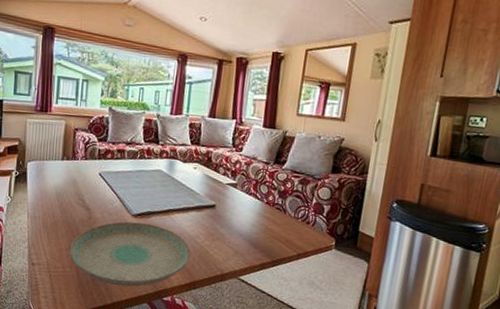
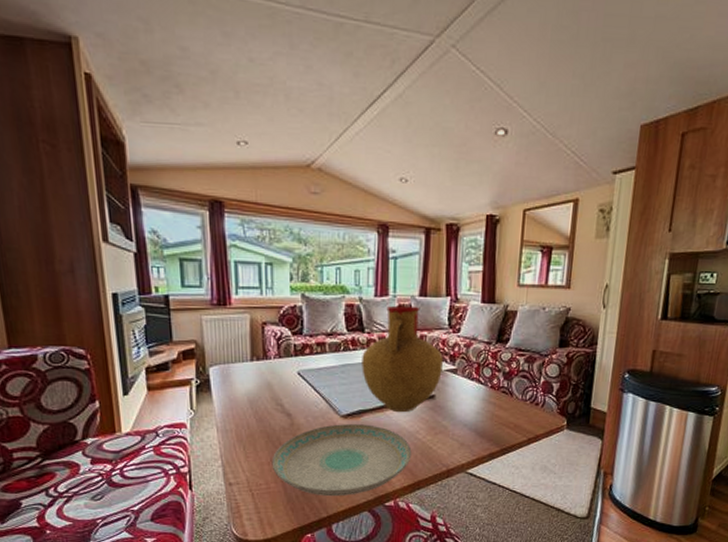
vase: none [153,123,225,218] -> present [362,305,443,413]

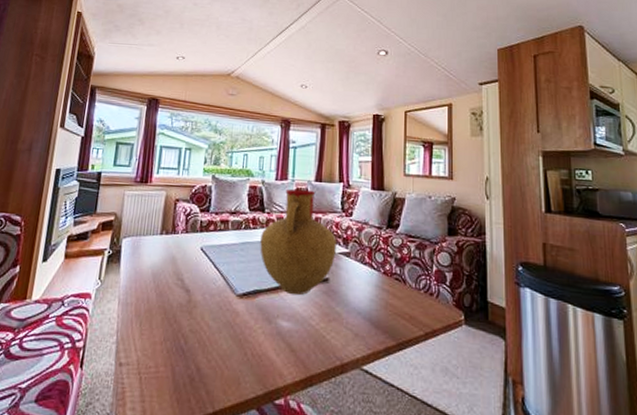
plate: present [271,424,412,497] -> none [164,303,305,388]

